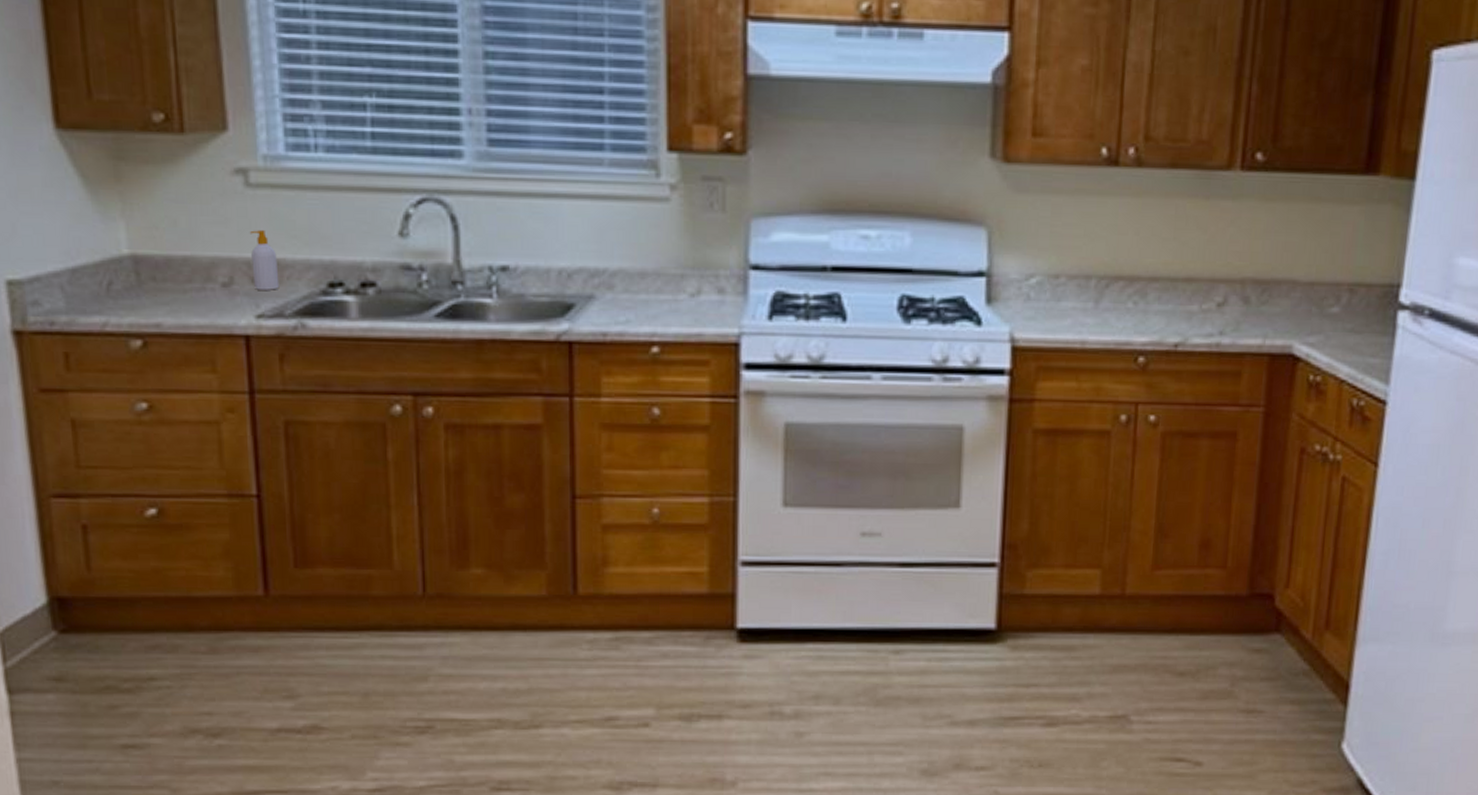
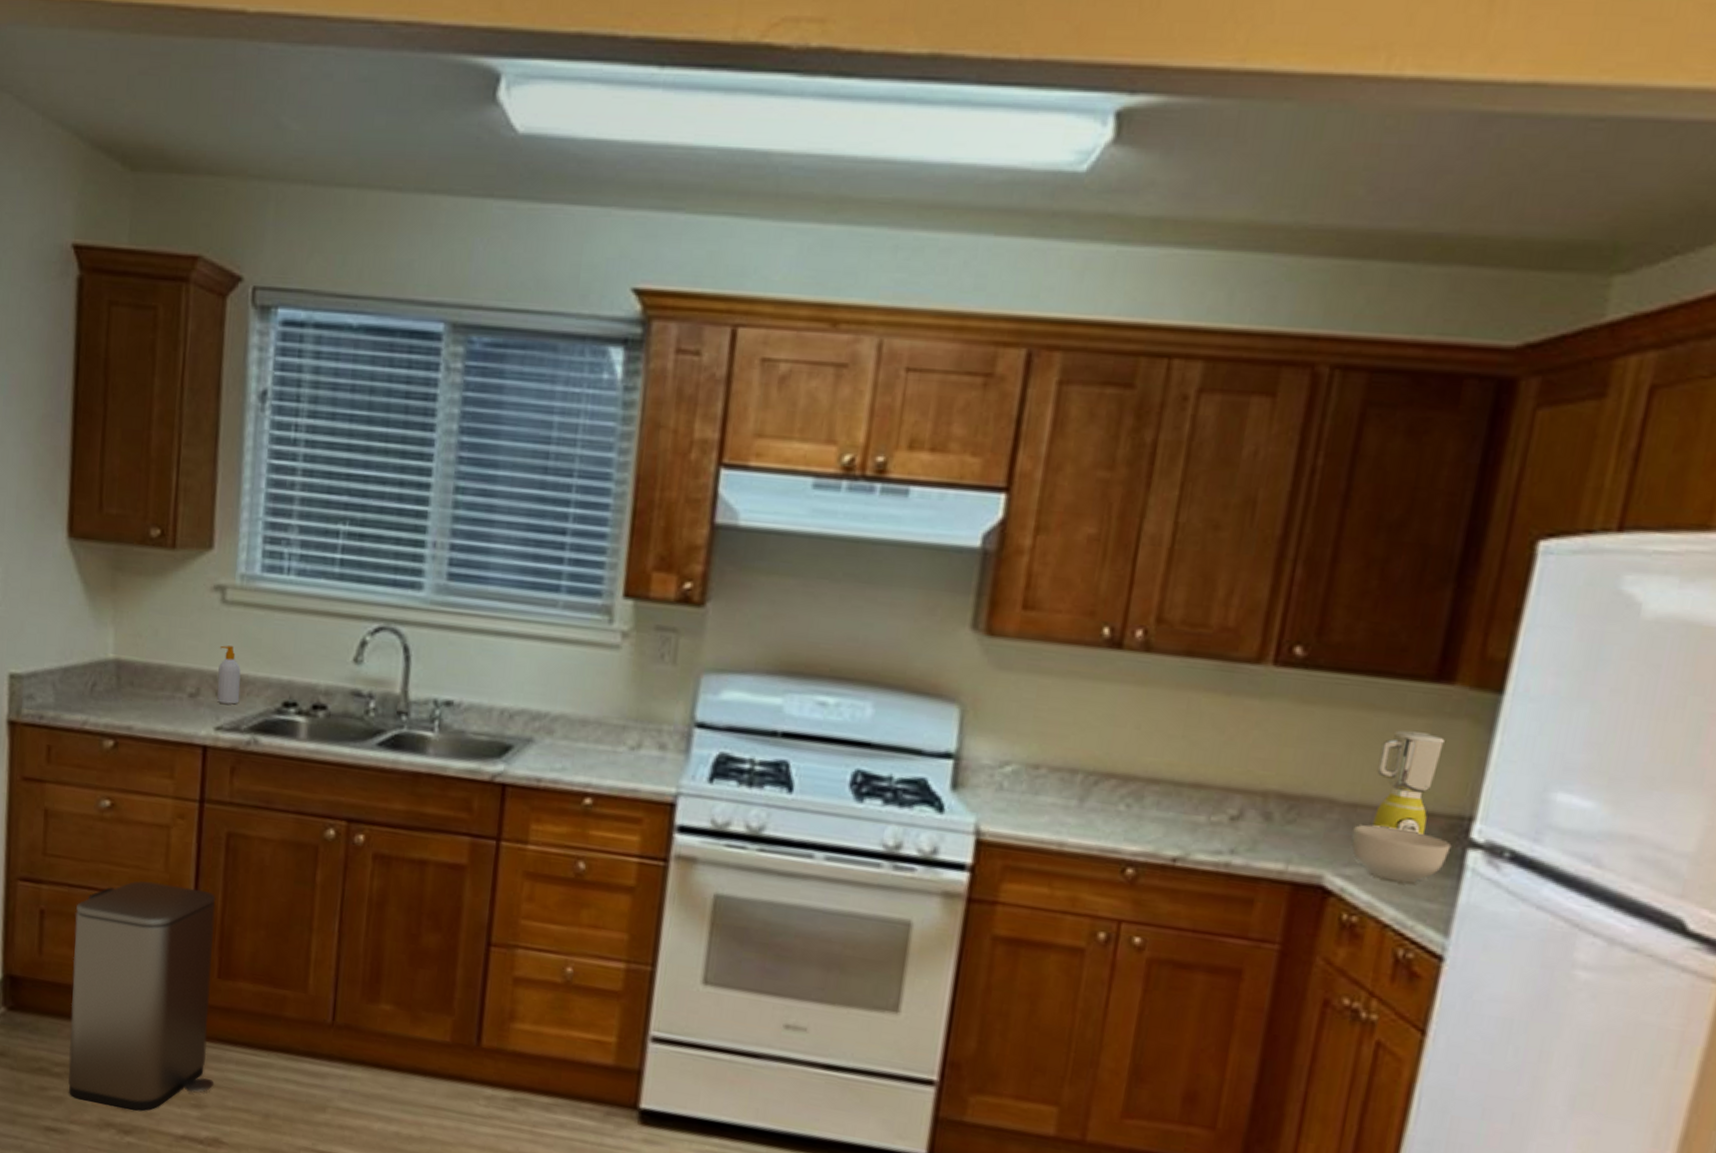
pedal bin: none [123,480,306,713] -> present [68,880,216,1111]
bowl: none [1312,298,1386,345] -> present [1352,824,1452,884]
blender: none [1326,216,1375,303] -> present [1373,730,1445,835]

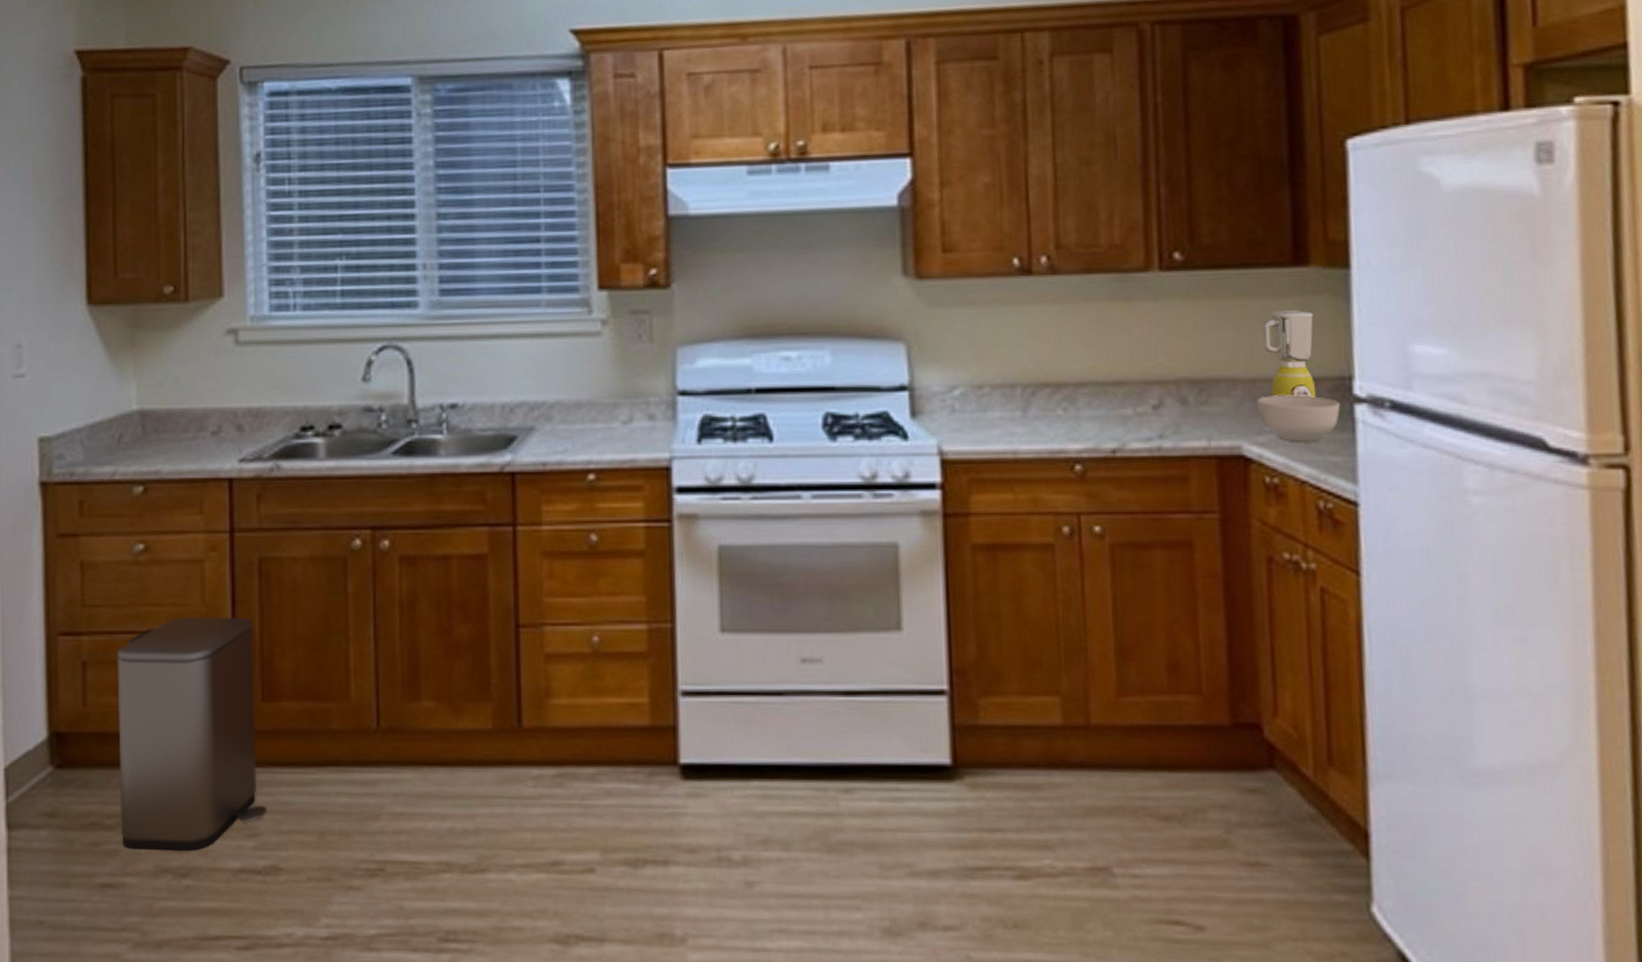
soap bottle: present [217,645,241,705] -> none [237,382,260,436]

